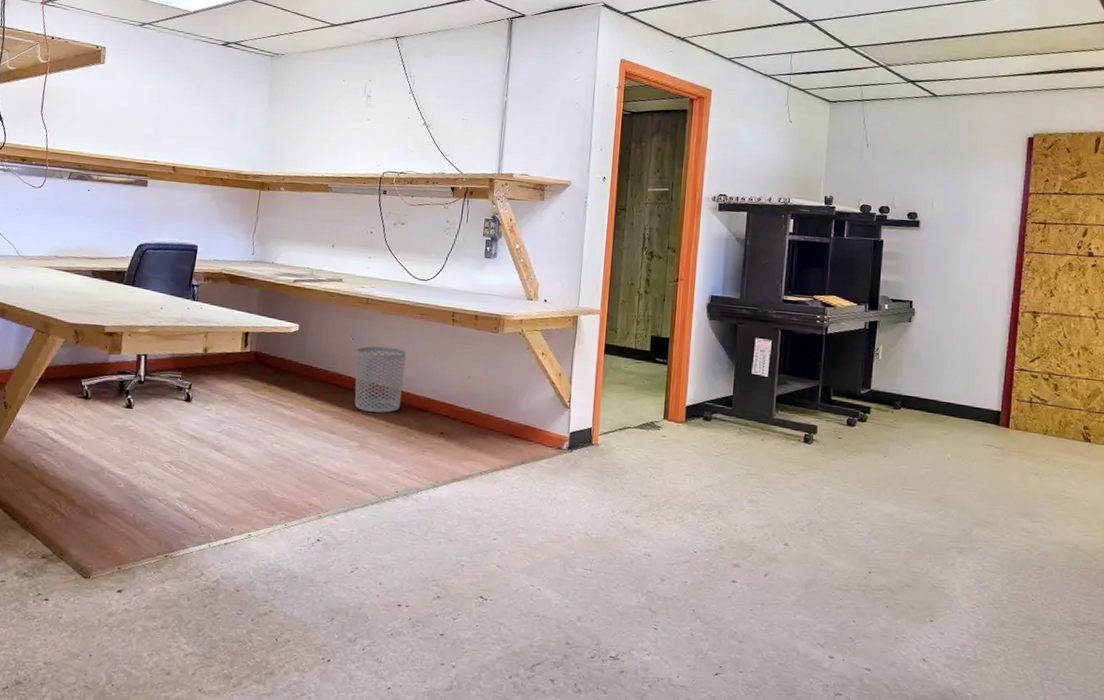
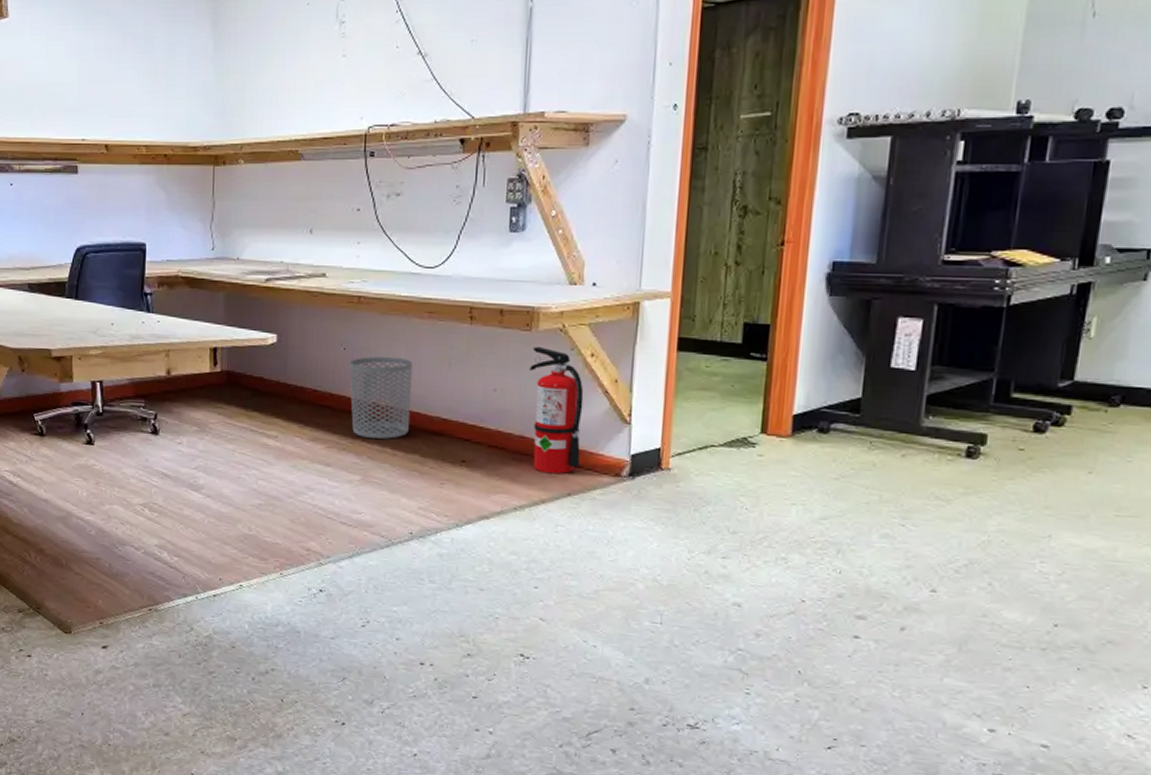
fire extinguisher: none [495,345,536,446] -> present [529,346,584,475]

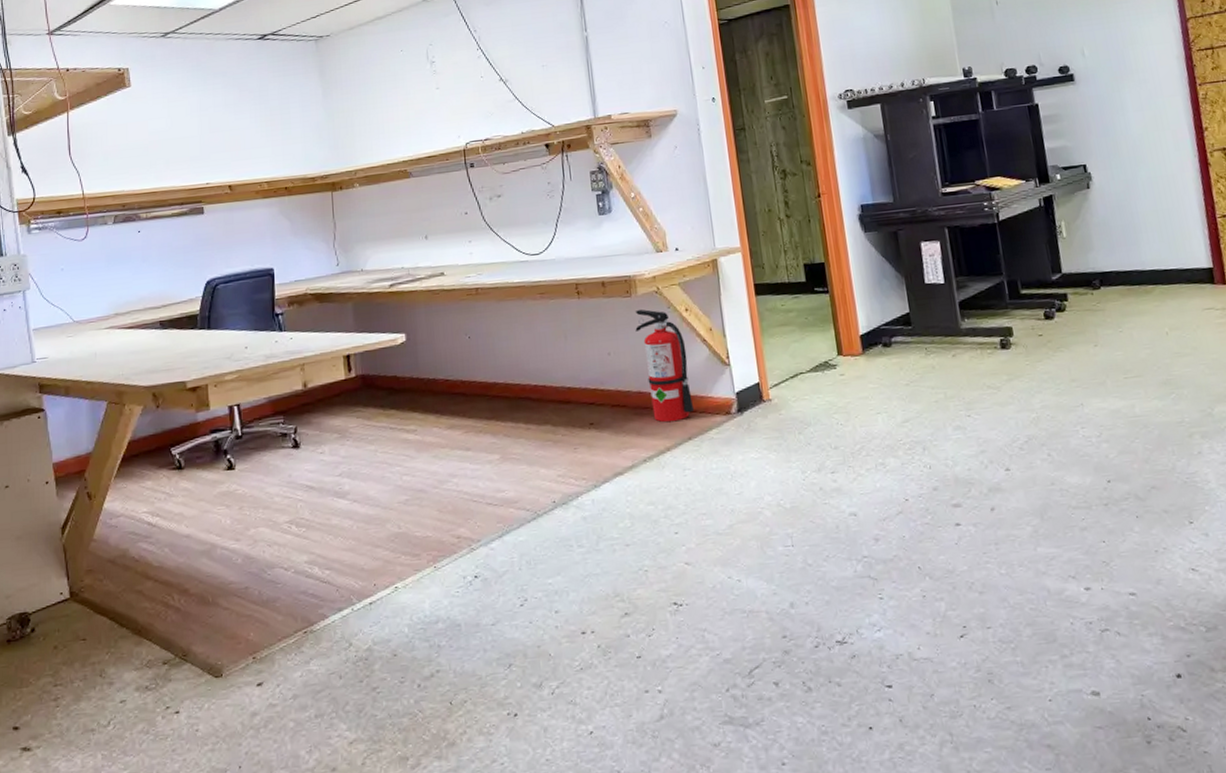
waste bin: present [349,356,413,440] -> none [475,337,538,418]

